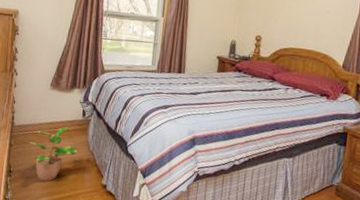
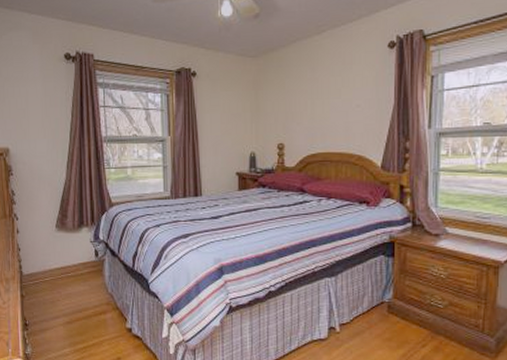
potted plant: present [25,126,78,182] -> none [38,270,96,332]

